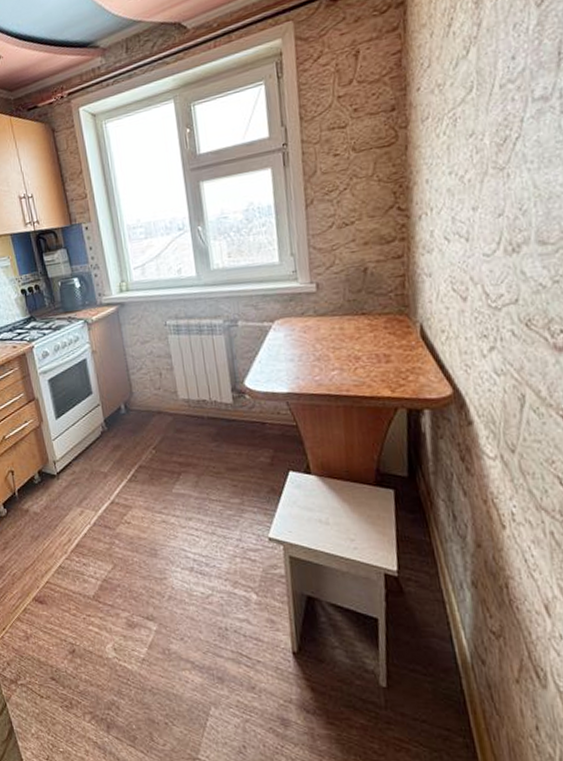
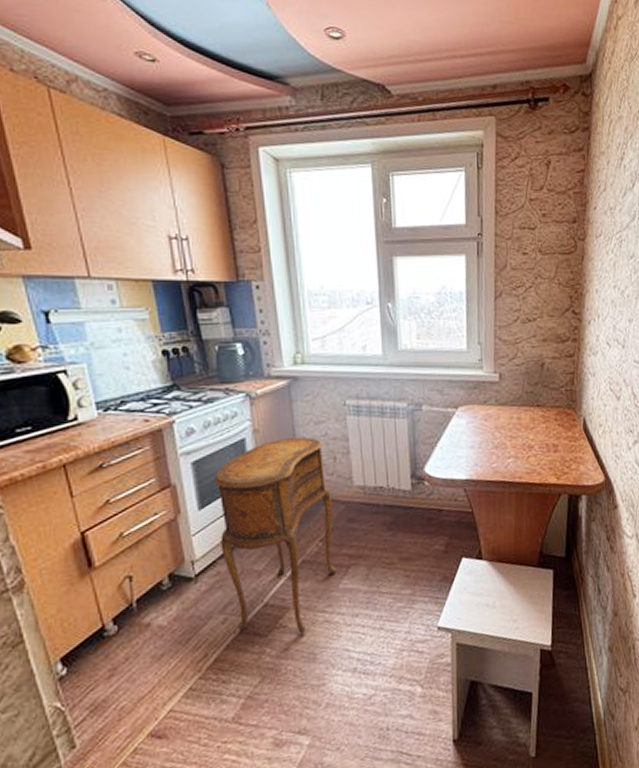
side table: none [65,356,169,530] -> present [214,437,337,634]

